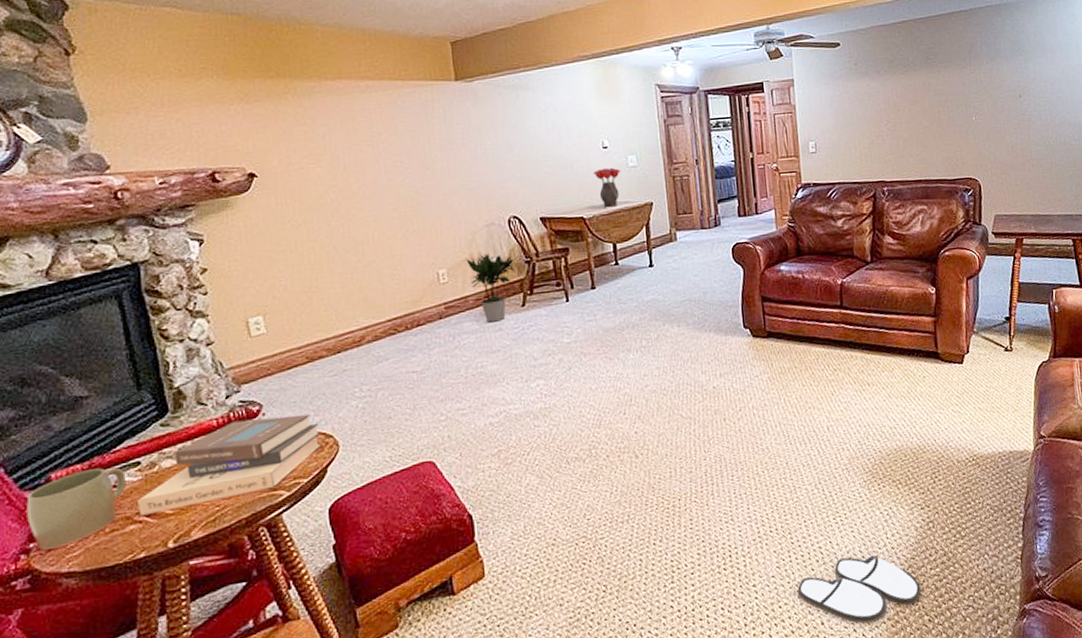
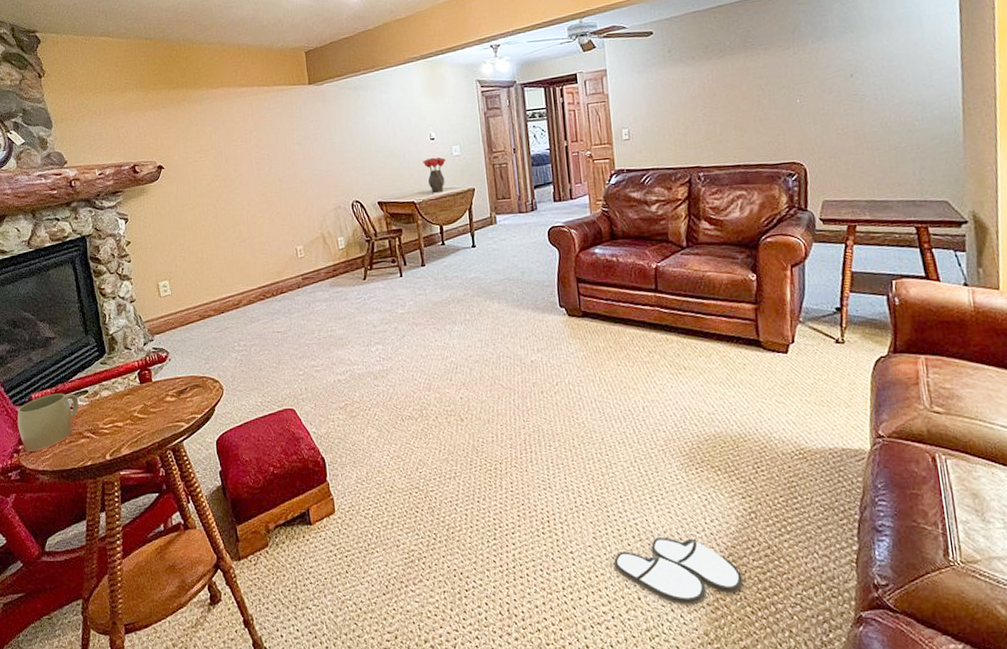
books: present [138,414,321,517] -> none [86,362,210,433]
potted plant: present [466,253,516,323] -> none [319,232,358,293]

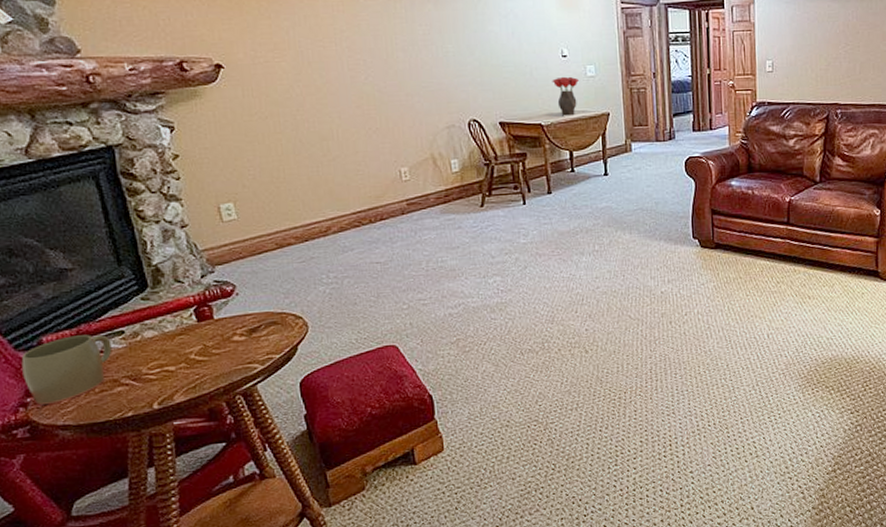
slippers: present [614,537,743,604] -> none [731,451,846,510]

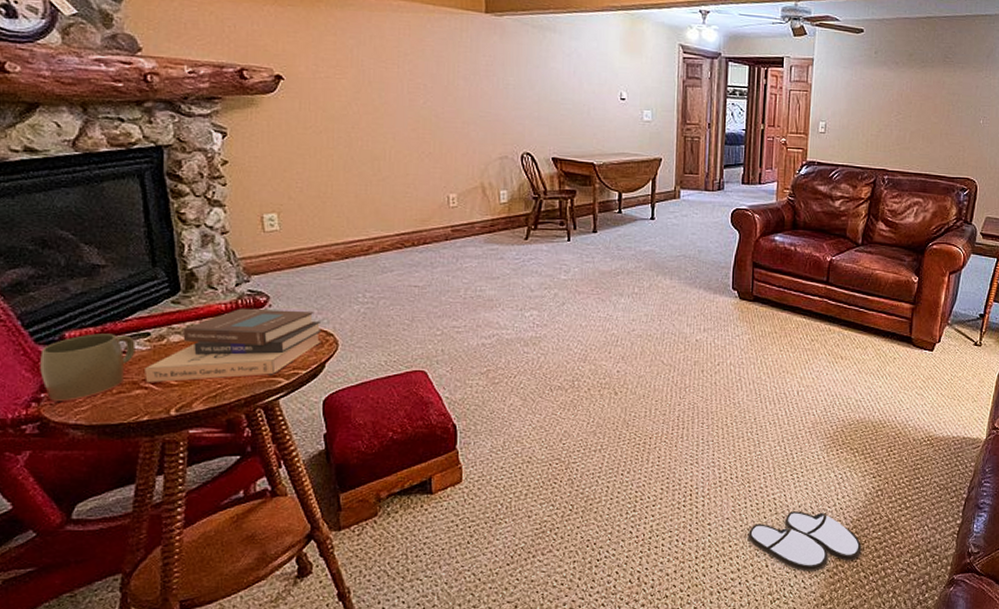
books: none [123,296,291,380] -> present [145,308,322,383]
bouquet: present [552,76,580,116] -> none [608,118,636,158]
slippers: none [731,451,846,510] -> present [749,511,862,570]

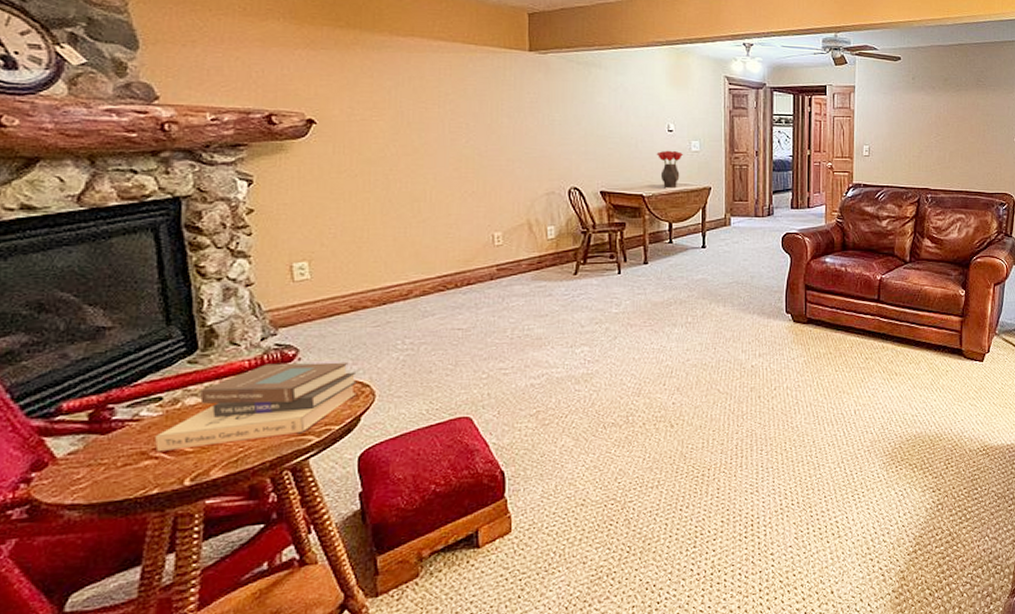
mug: present [40,333,135,402] -> none [31,401,145,481]
bouquet: none [608,118,636,158] -> present [656,150,684,189]
slippers: present [749,511,862,570] -> none [813,531,926,593]

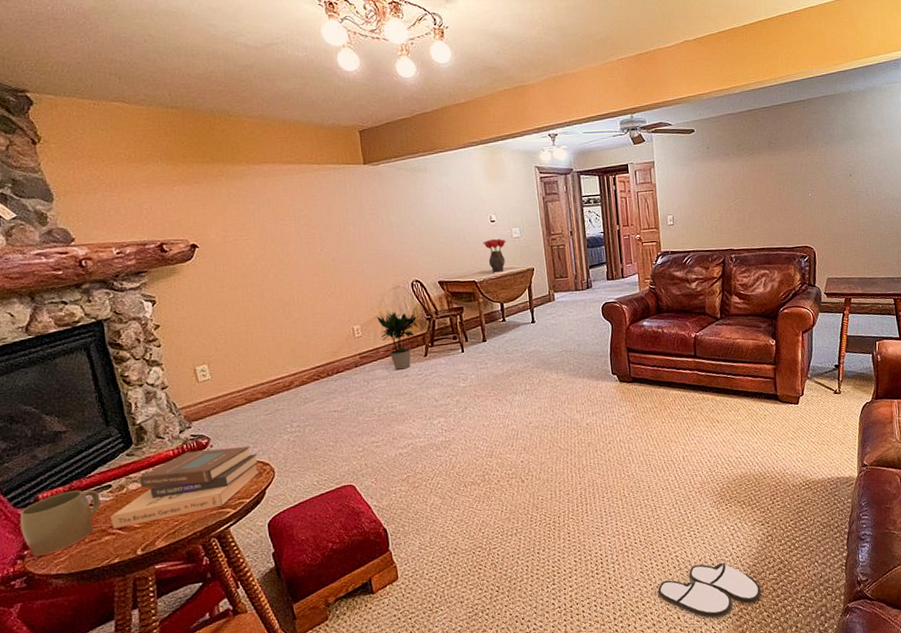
mug: none [31,401,145,481] -> present [19,489,101,557]
potted plant: none [523,220,571,287] -> present [377,311,419,370]
slippers: none [813,531,926,593] -> present [658,562,762,617]

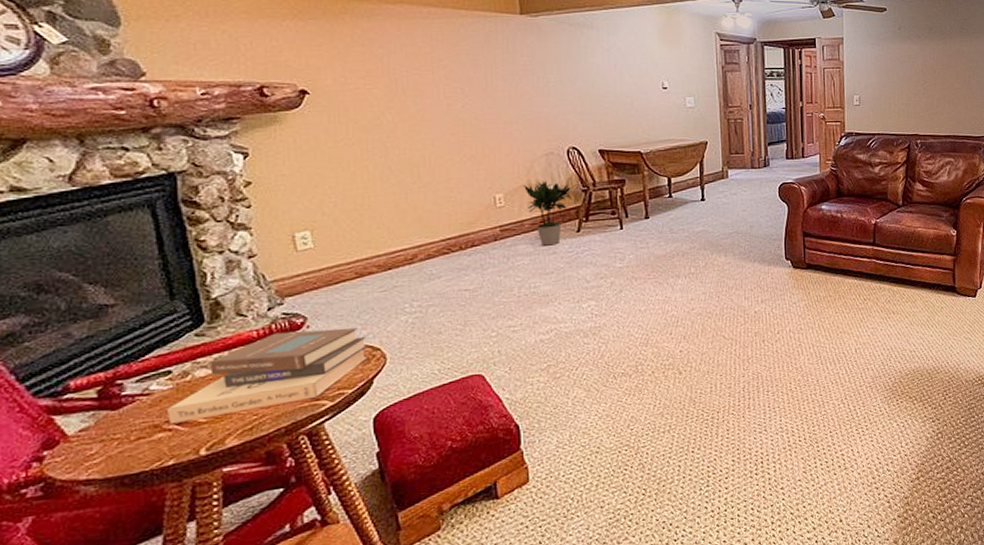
mug: present [19,489,101,557] -> none [40,376,155,458]
bouquet: present [483,238,507,273] -> none [652,107,679,145]
slippers: present [658,562,762,617] -> none [821,461,928,520]

